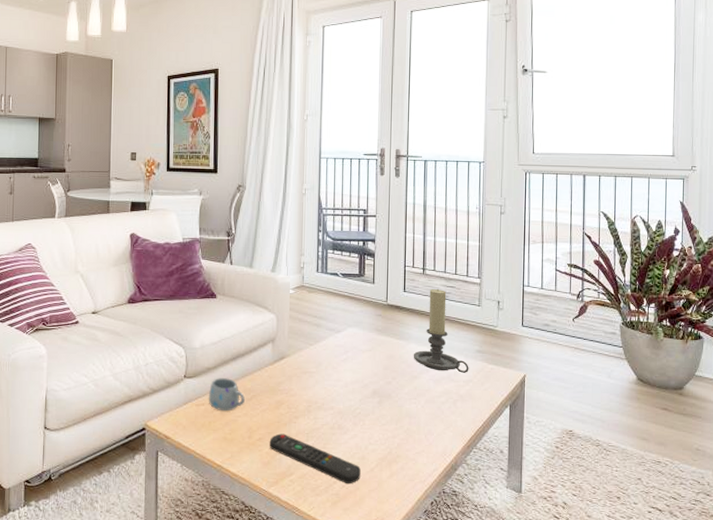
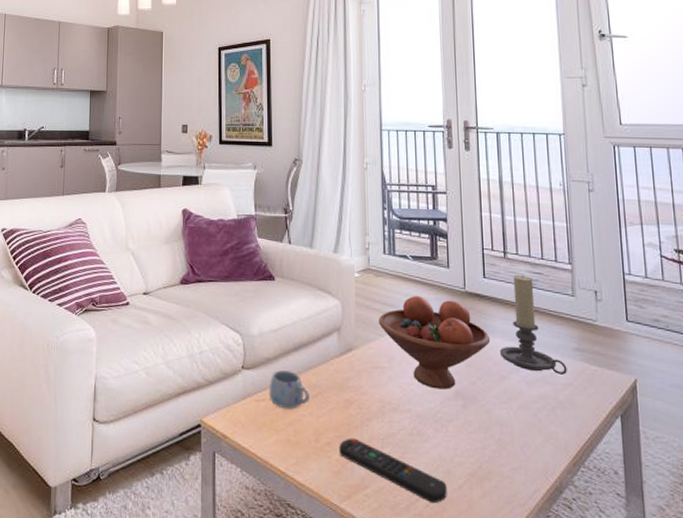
fruit bowl: none [310,309,406,389] -> present [379,296,491,390]

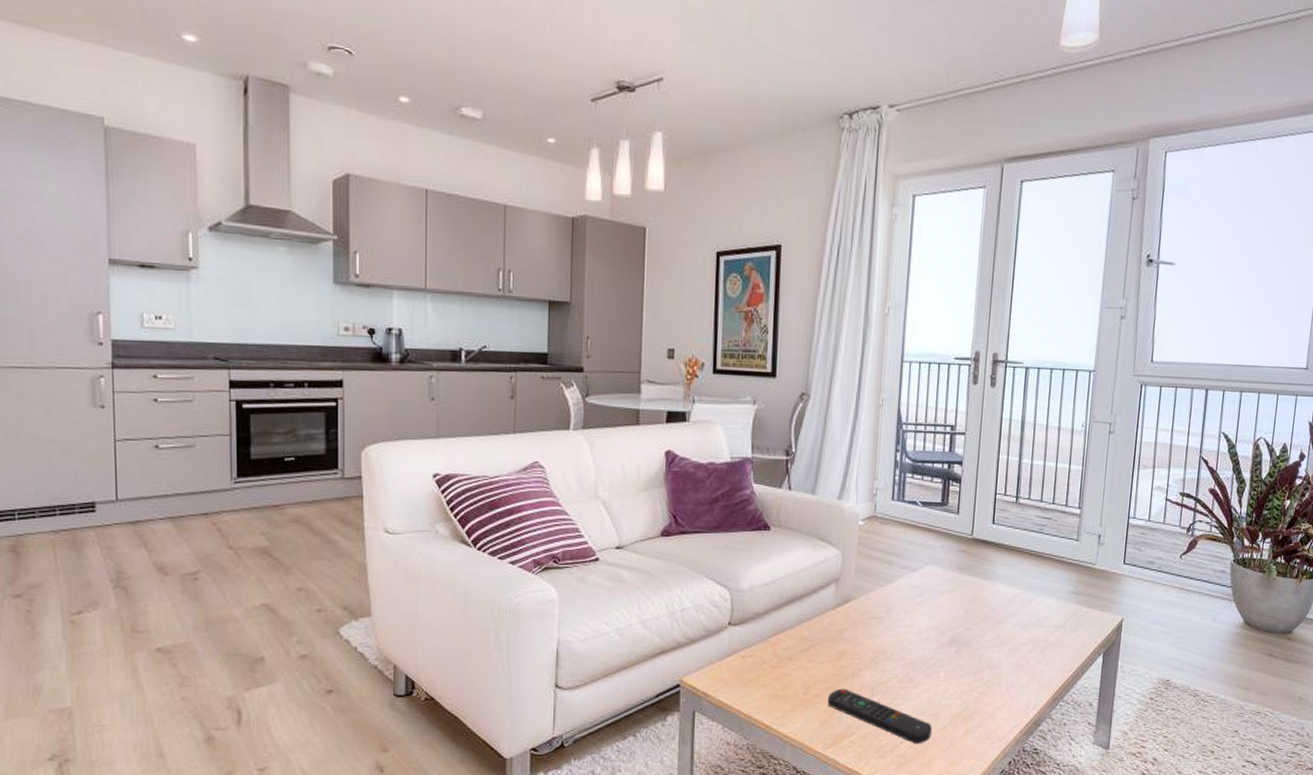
mug: present [269,370,310,409] -> none [756,625,801,664]
fruit bowl: present [379,296,491,390] -> none [880,544,992,637]
candle holder: present [499,275,567,375] -> none [998,520,1061,617]

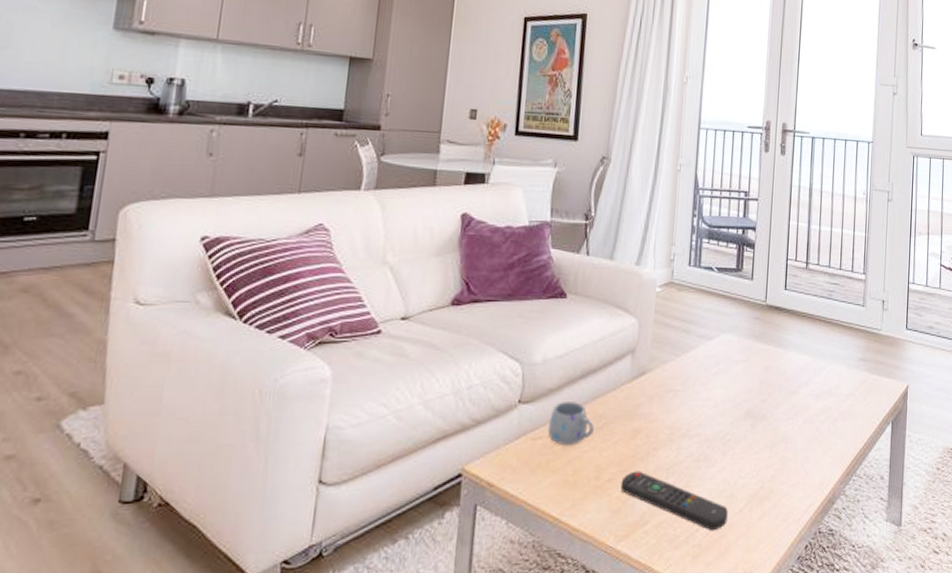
mug: none [756,625,801,664] -> present [547,402,594,446]

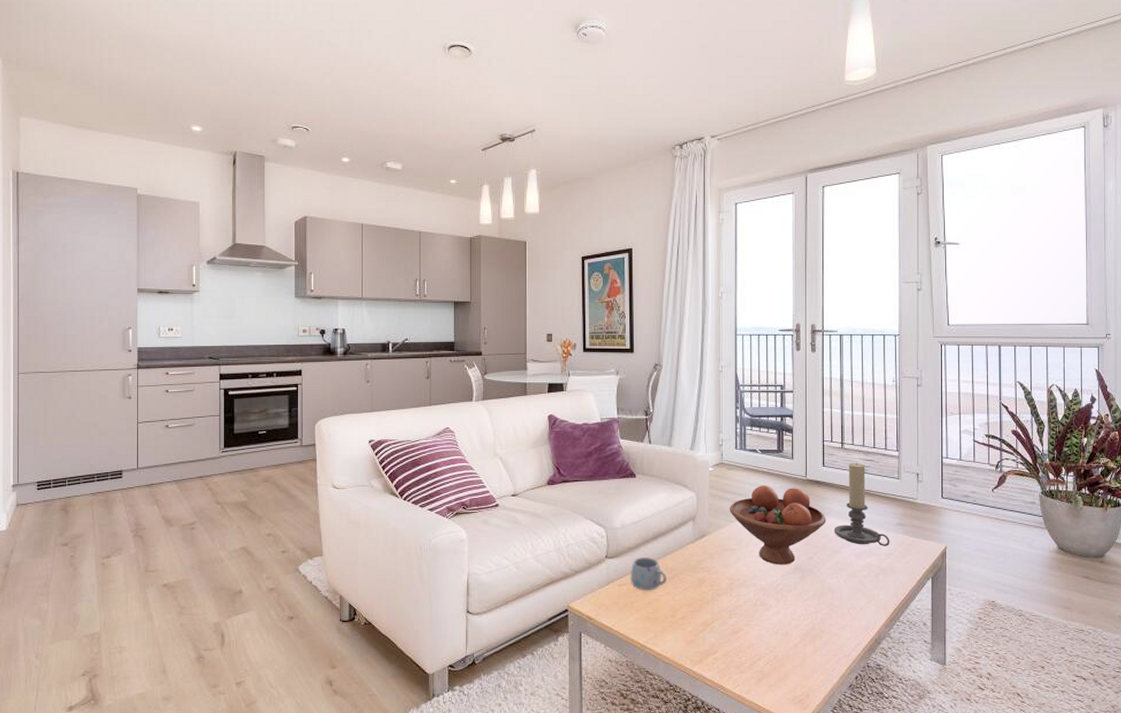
remote control: present [620,471,728,531] -> none [692,611,784,661]
fruit bowl: none [676,311,785,410] -> present [730,485,827,565]
candle holder: none [792,286,851,386] -> present [834,462,890,546]

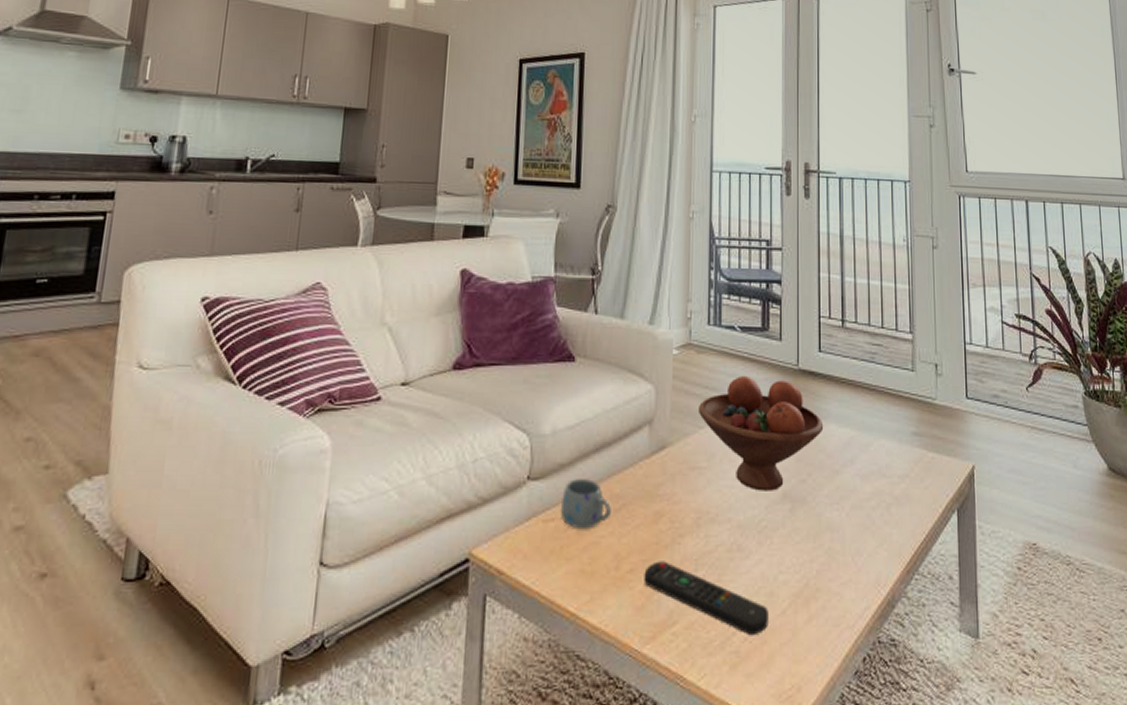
remote control: none [692,611,784,661] -> present [644,561,768,636]
candle holder: present [834,462,890,546] -> none [833,347,904,465]

